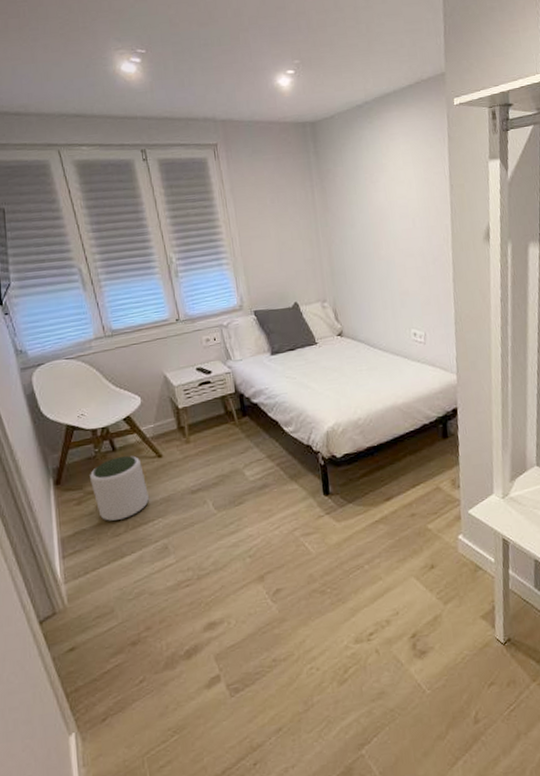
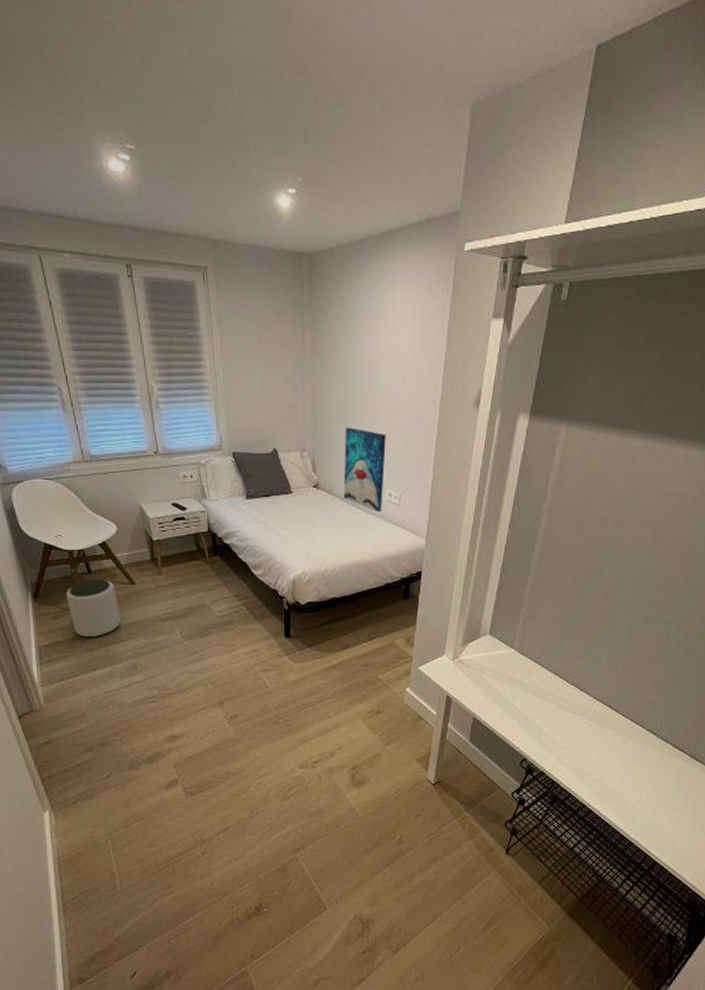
wall art: none [363,273,409,353] -> present [343,427,386,512]

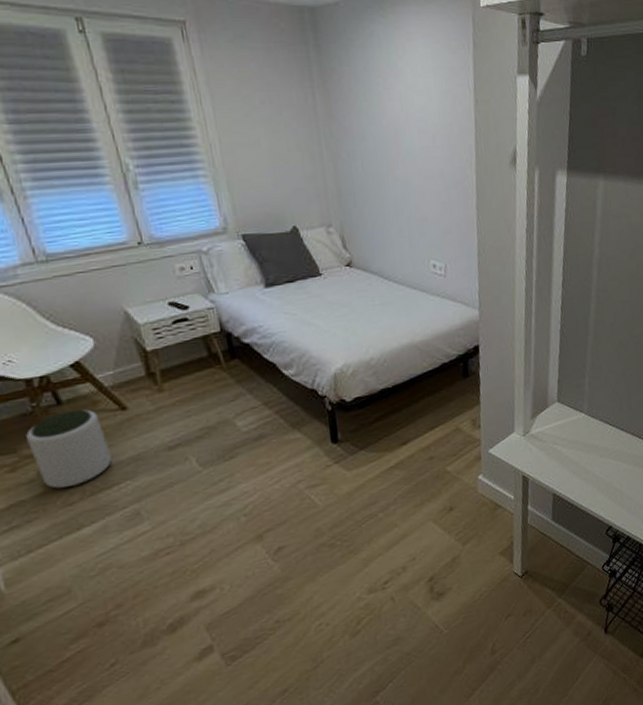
wall art: present [343,427,386,512] -> none [375,196,428,286]

